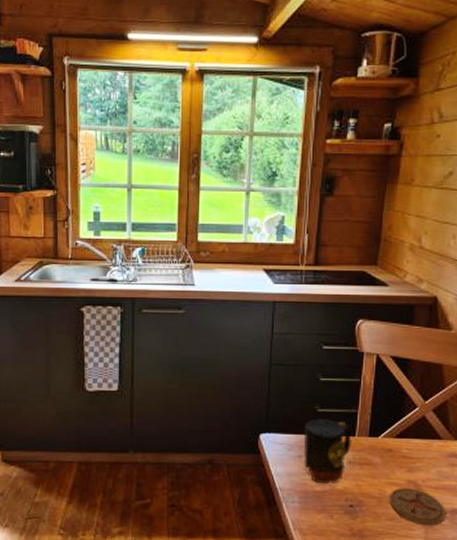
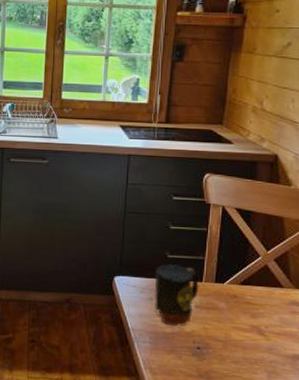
coaster: present [389,488,446,526] -> none [234,332,288,371]

